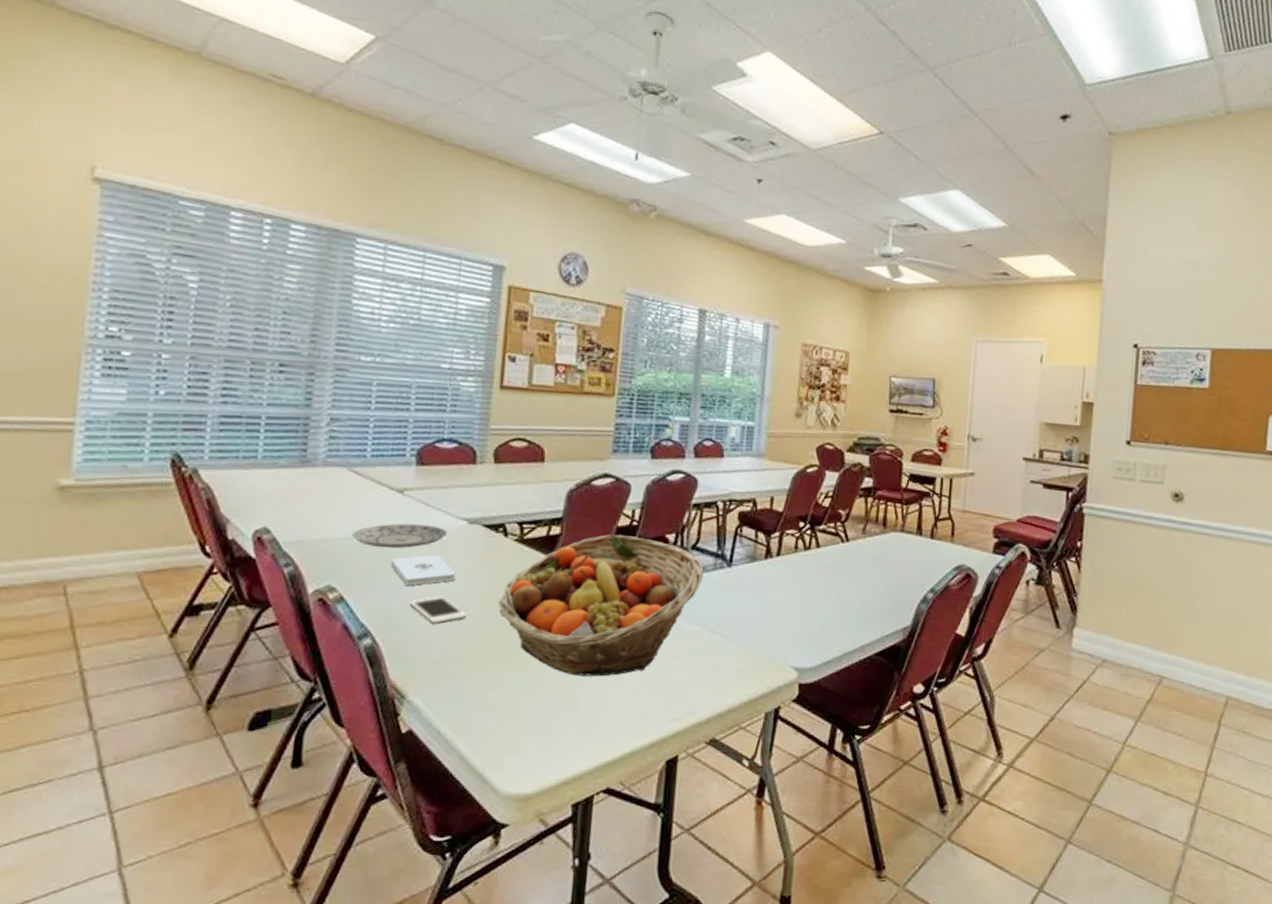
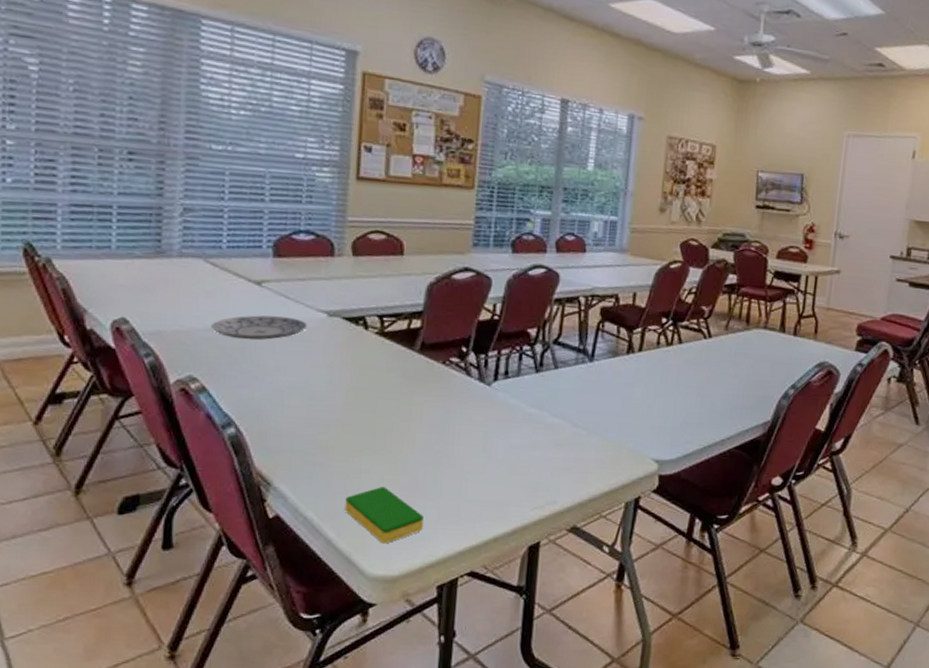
notepad: present [390,555,456,587] -> none [251,347,318,378]
cell phone: present [409,595,467,624] -> none [271,386,330,414]
dish sponge: none [479,699,560,759] -> present [345,487,424,544]
fruit basket: present [499,534,704,677] -> none [361,328,566,467]

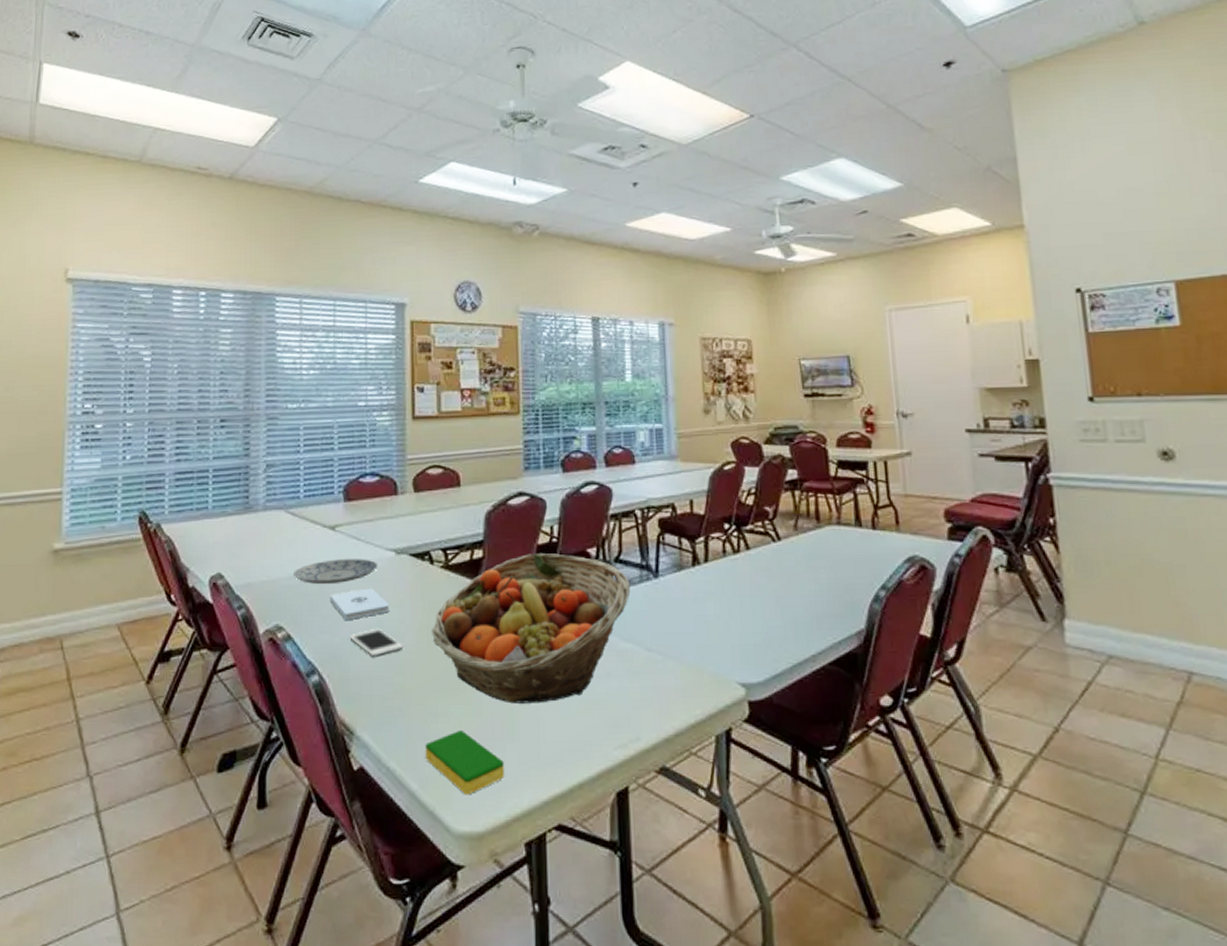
notepad: none [251,347,318,378] -> present [329,588,390,621]
cell phone: none [271,386,330,414] -> present [349,628,403,657]
fruit basket: none [361,328,566,467] -> present [432,552,631,704]

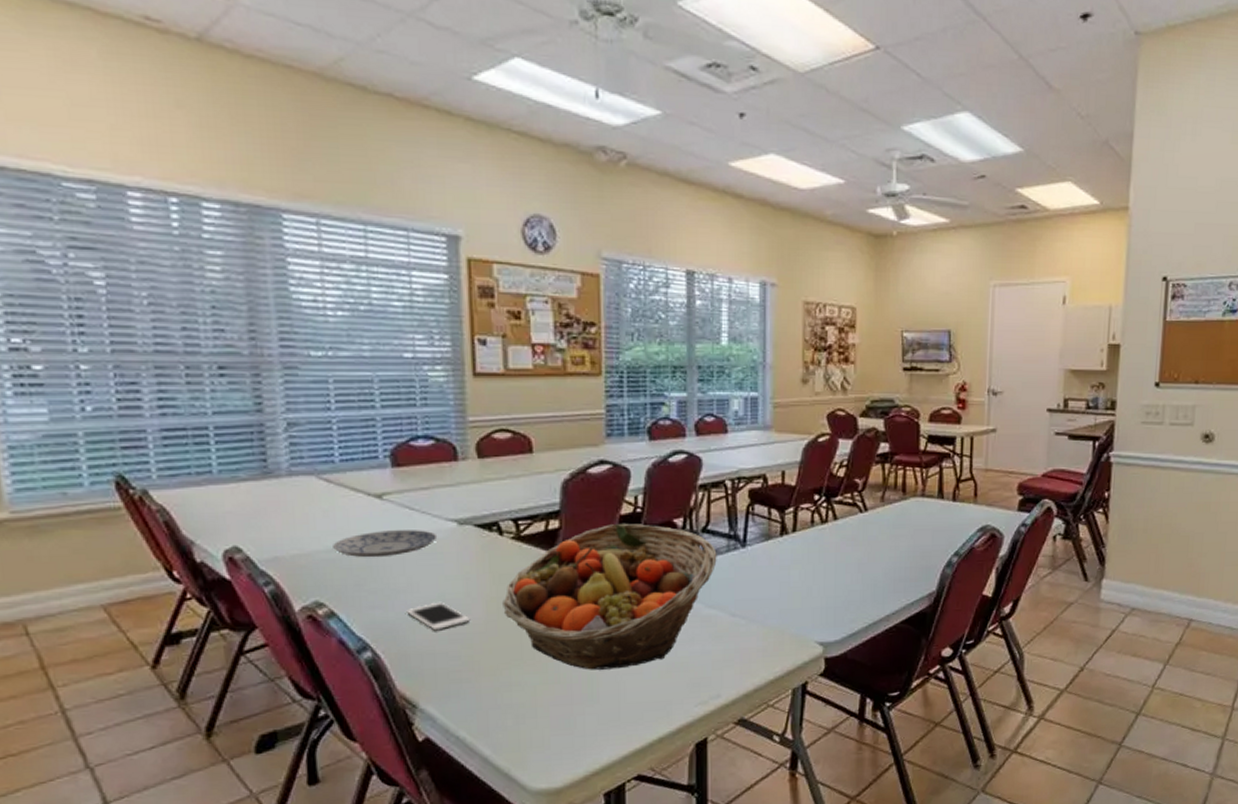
notepad: present [329,588,390,621] -> none [379,561,453,596]
dish sponge: present [425,731,504,795] -> none [498,698,583,756]

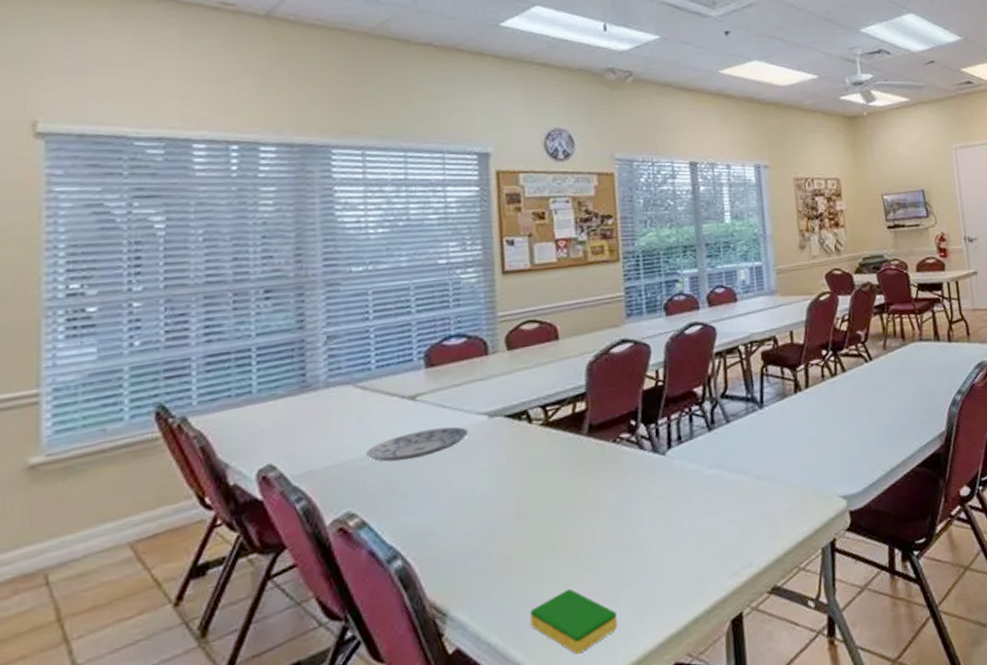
cell phone: present [406,601,471,631] -> none [438,498,501,530]
dish sponge: none [498,698,583,756] -> present [530,589,617,655]
fruit basket: present [503,523,717,670] -> none [533,396,737,553]

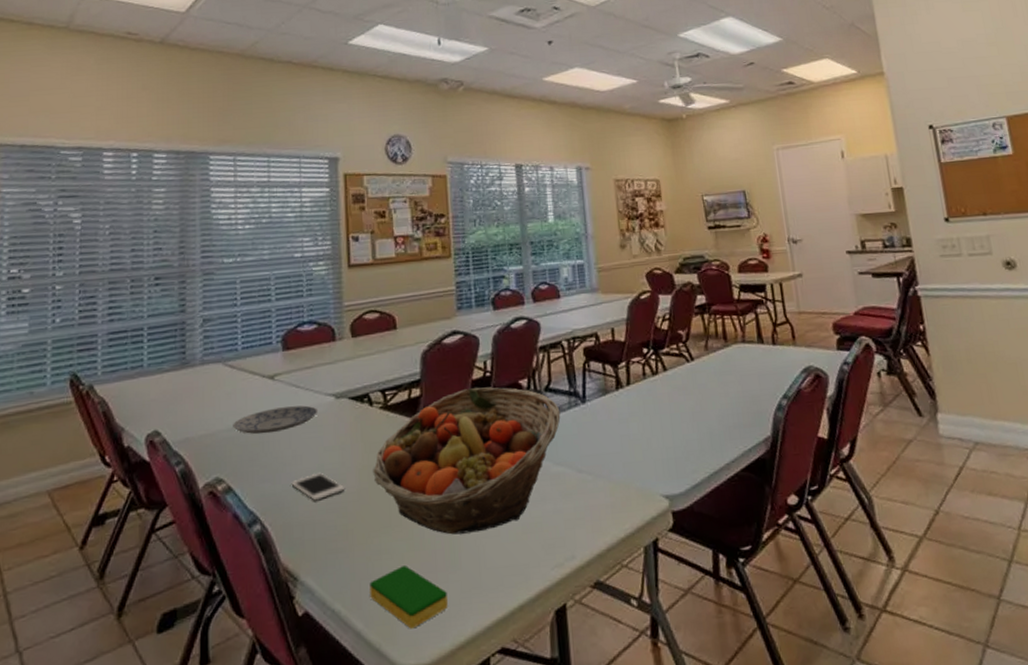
cell phone: none [438,498,501,530] -> present [291,472,345,501]
fruit basket: none [533,396,737,553] -> present [373,387,561,535]

